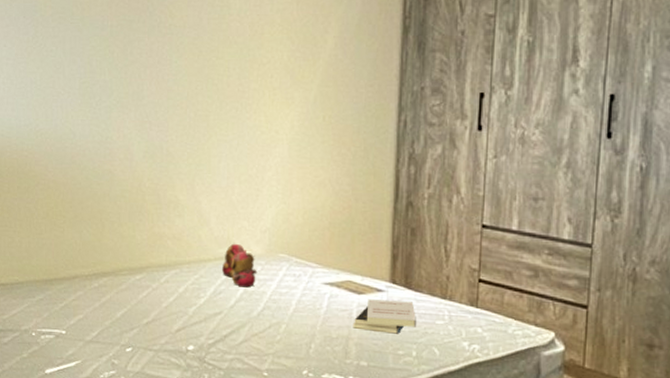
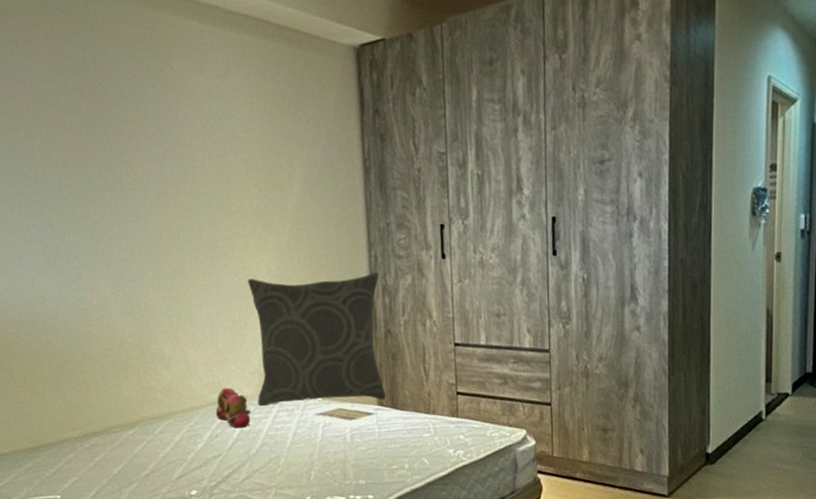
pillow: none [265,134,406,278] -> present [247,272,386,406]
books: present [353,299,416,334] -> none [348,420,406,452]

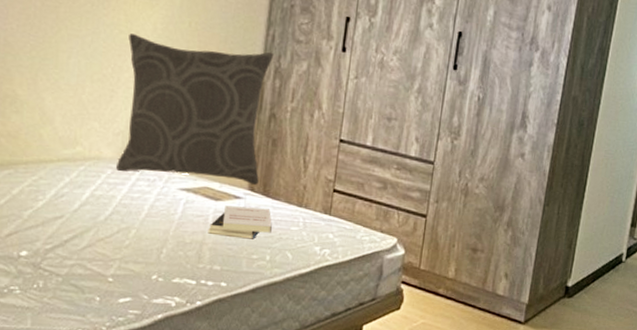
stuffed animal: present [216,387,252,428] -> none [66,144,107,191]
books: none [348,420,406,452] -> present [207,205,272,239]

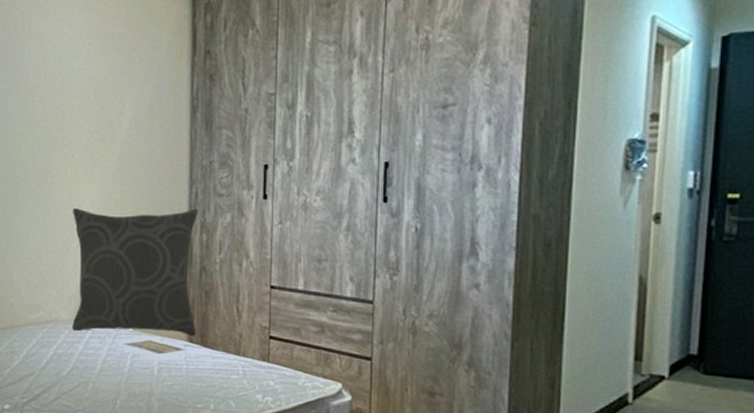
books: present [207,205,272,239] -> none [154,357,213,389]

